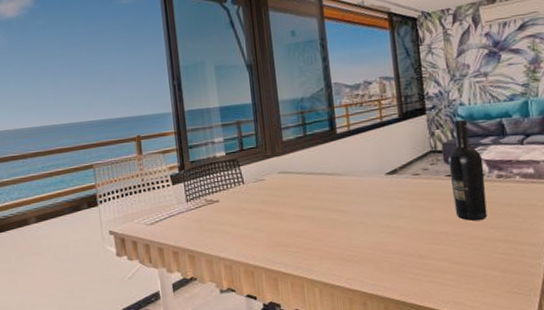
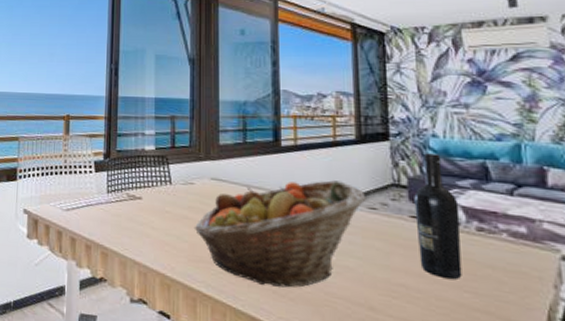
fruit basket: none [268,156,411,255] -> present [194,180,366,288]

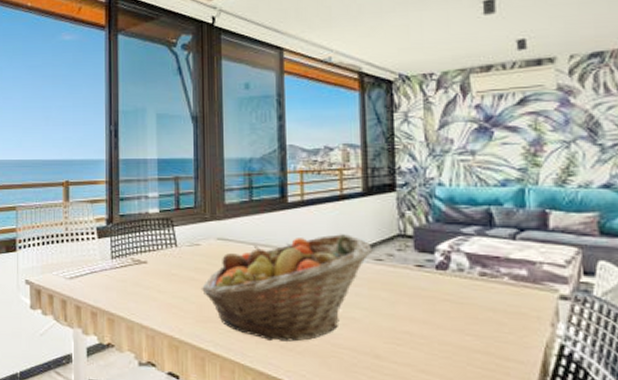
wine bottle: present [414,153,462,280] -> none [419,202,465,324]

